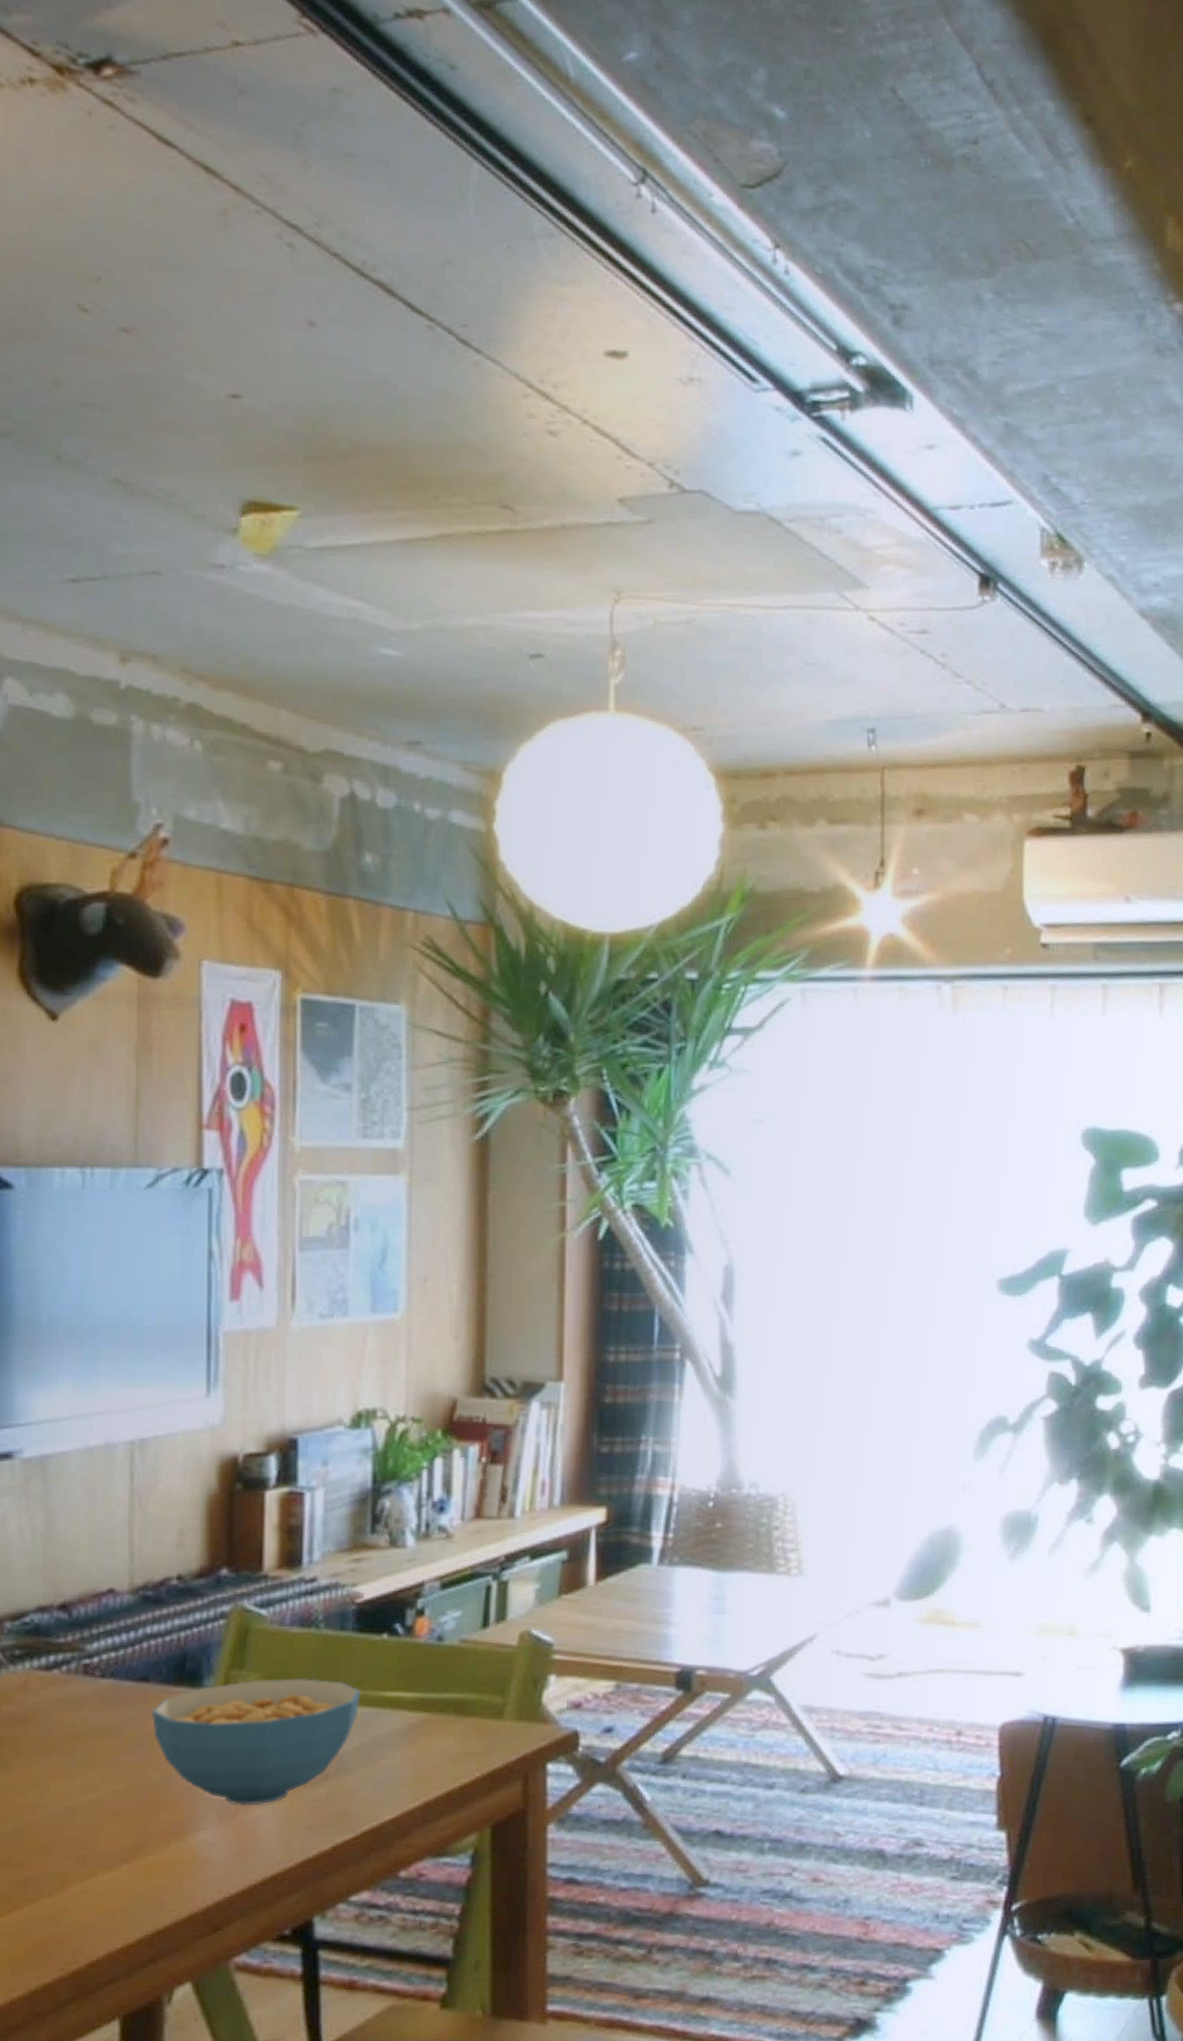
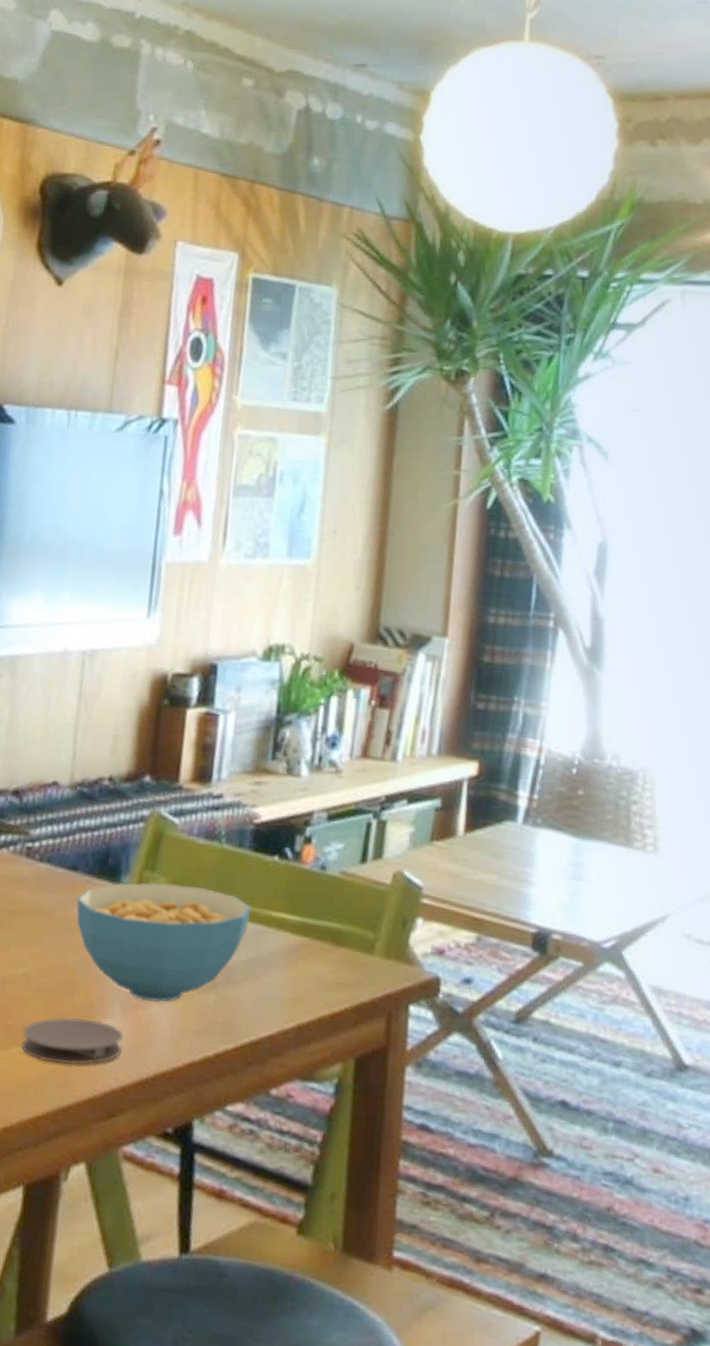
coaster: none [99,1834,222,1888] -> present [20,1017,123,1065]

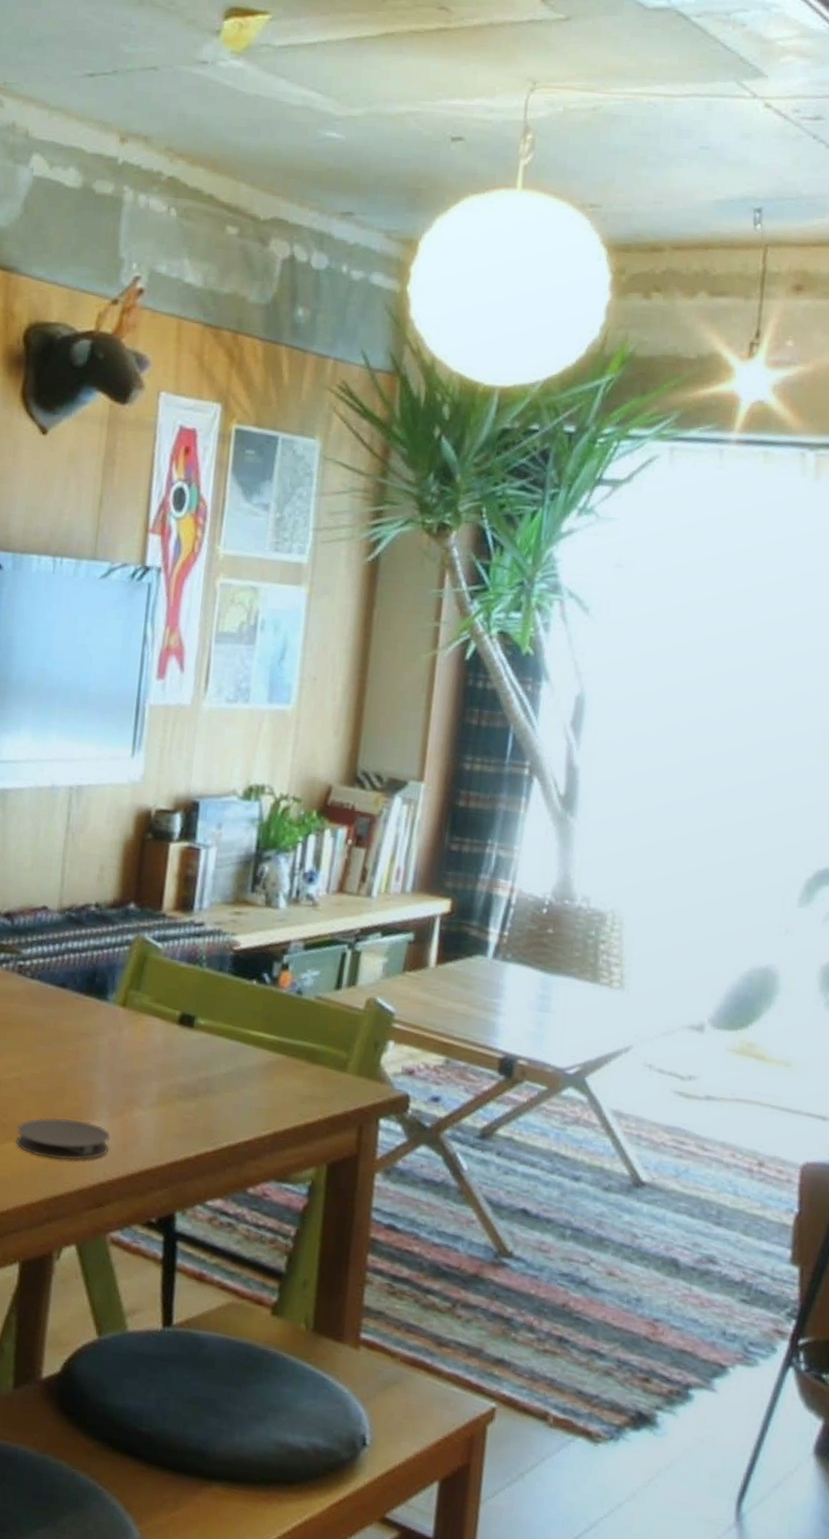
cereal bowl: present [76,882,252,1003] -> none [65,1000,231,1108]

